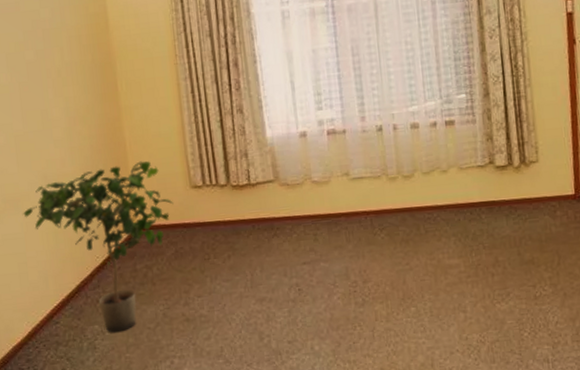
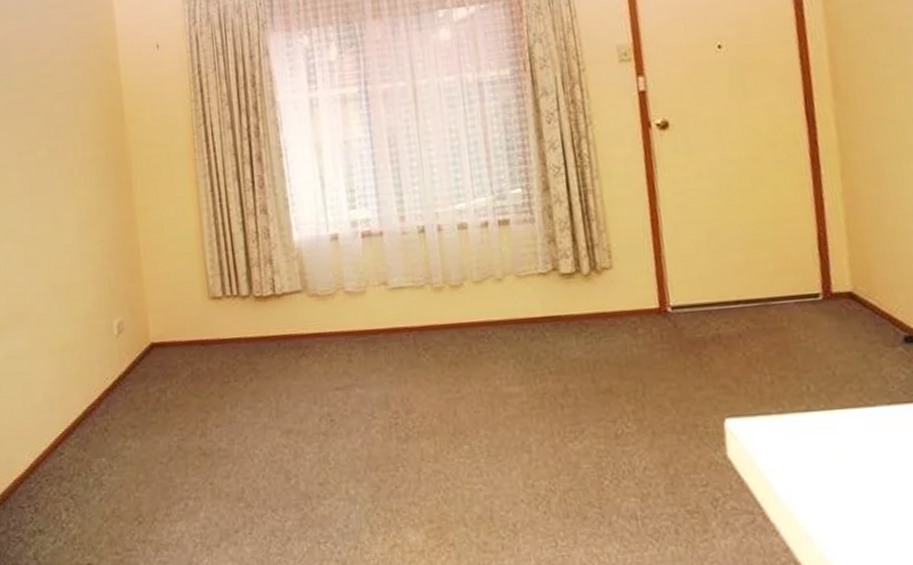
potted plant: present [22,160,174,333] -> none [28,268,190,468]

